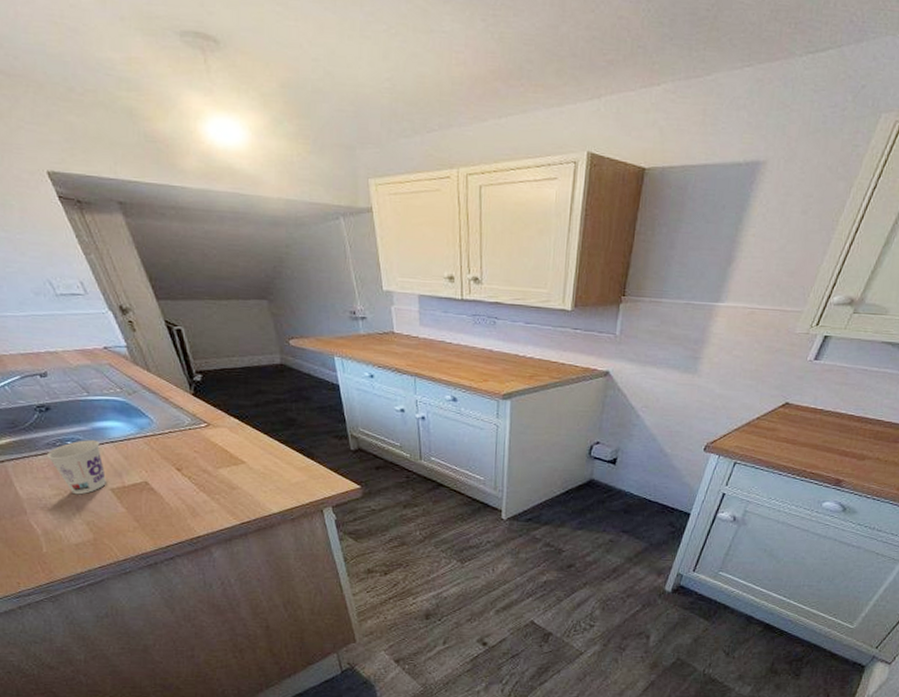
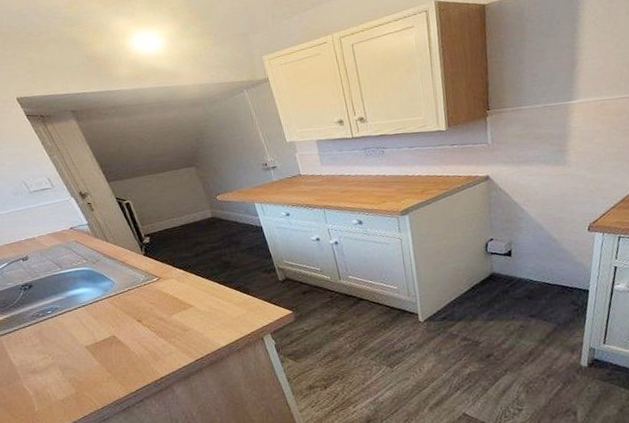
cup: present [46,440,106,495] -> none [32,307,82,356]

